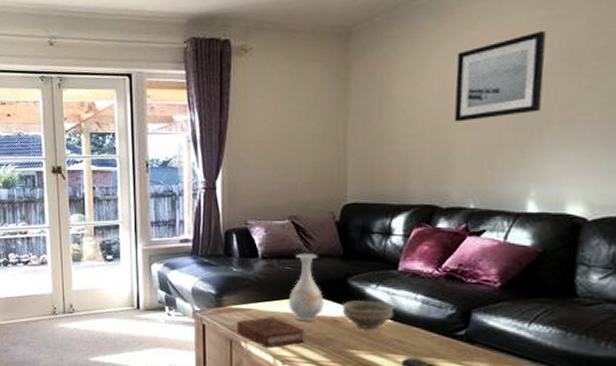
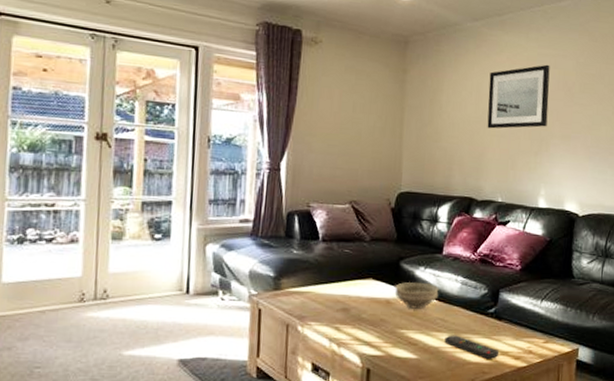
book: present [236,317,305,348] -> none [293,299,361,332]
vase: present [288,252,324,322] -> none [345,236,379,304]

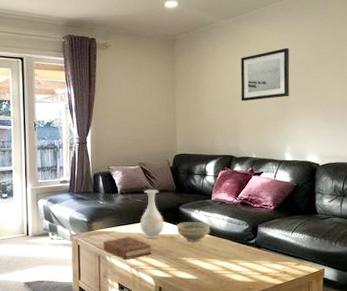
book: none [293,299,361,332] -> present [103,237,152,260]
vase: none [345,236,379,304] -> present [139,189,164,239]
remote control: present [444,335,500,359] -> none [217,260,261,278]

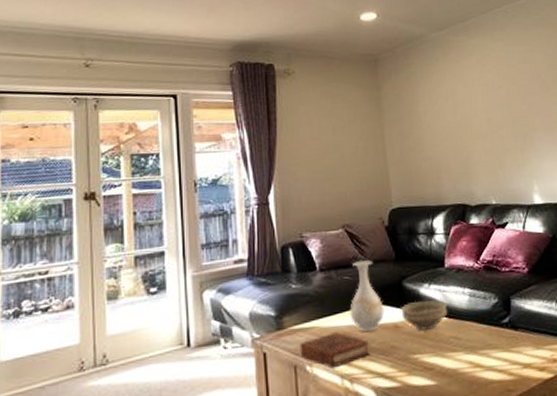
wall art: present [240,47,290,101] -> none [462,61,528,132]

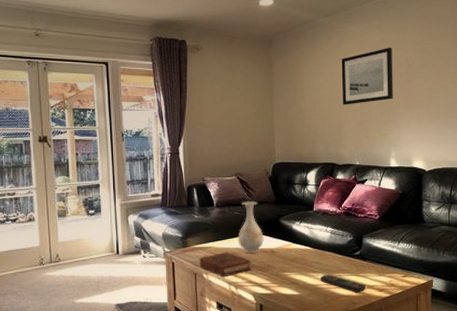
bowl: present [401,300,448,330] -> none [277,234,313,255]
remote control: none [461,352,522,375] -> present [320,274,366,292]
wall art: none [462,61,528,132] -> present [341,47,393,105]

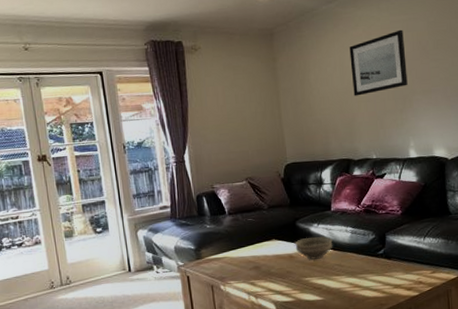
book: present [199,252,252,277] -> none [215,261,271,288]
vase: present [238,200,264,254] -> none [253,205,281,262]
bowl: none [277,234,313,255] -> present [295,237,333,260]
remote control: present [320,274,366,292] -> none [344,276,393,293]

